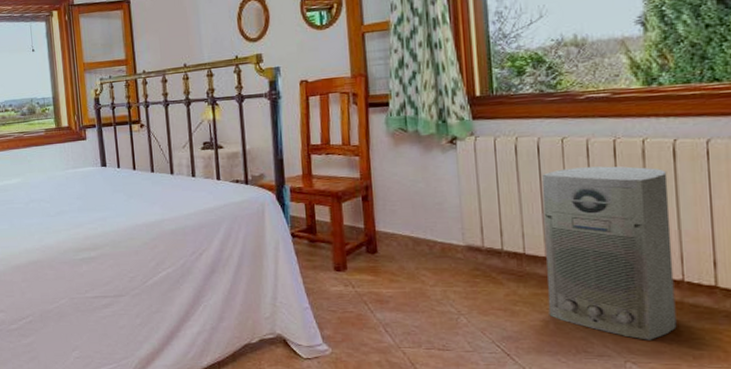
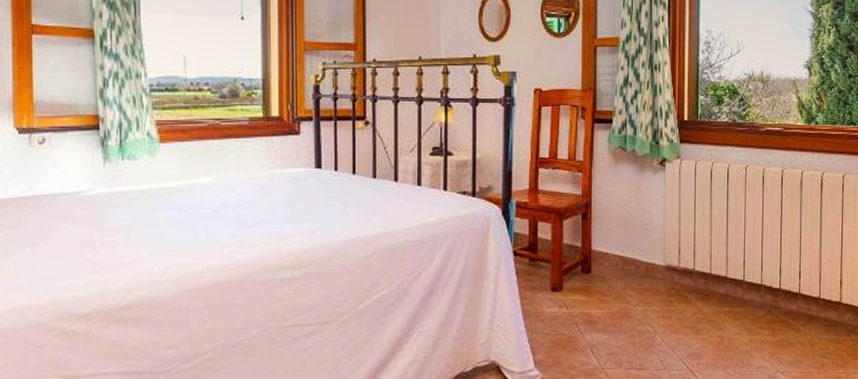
air purifier: present [542,166,677,340] -> none [725,194,816,352]

